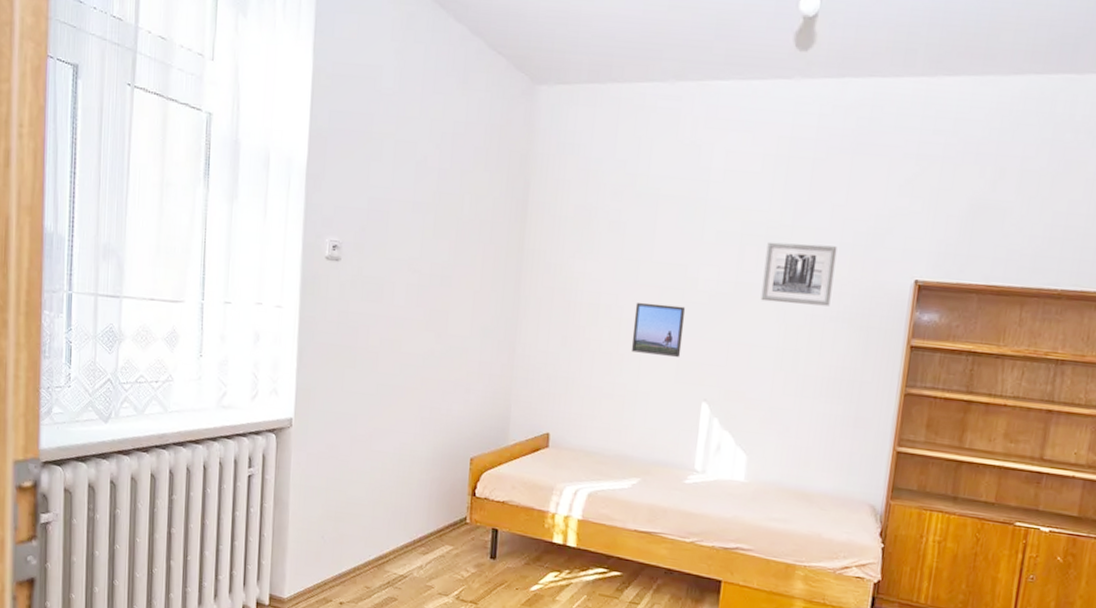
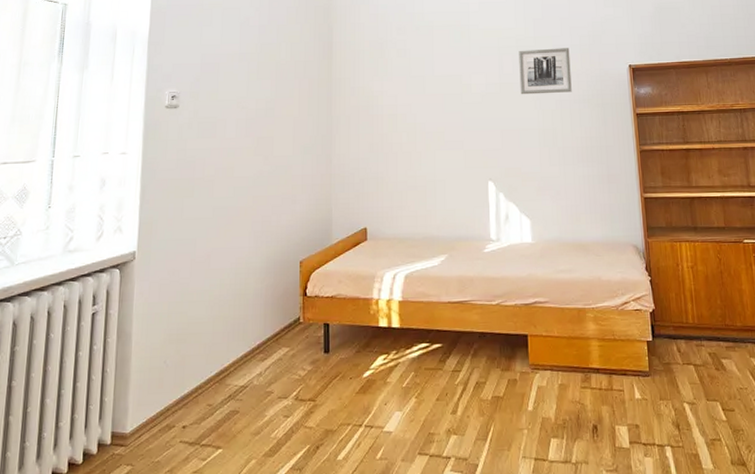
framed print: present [631,302,686,357] -> none [425,107,466,149]

